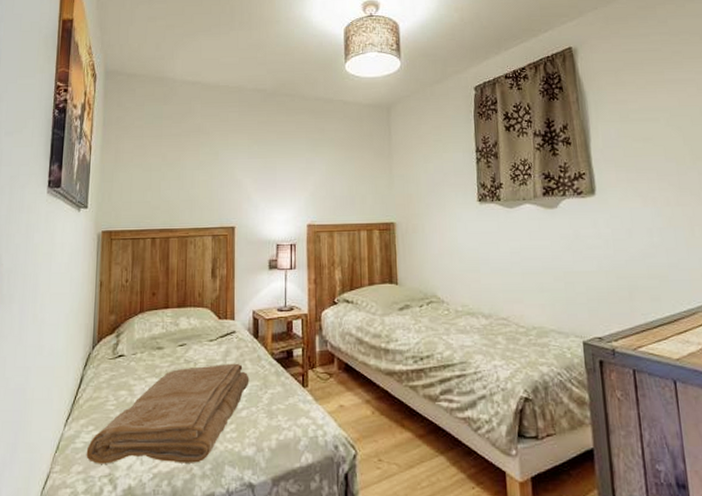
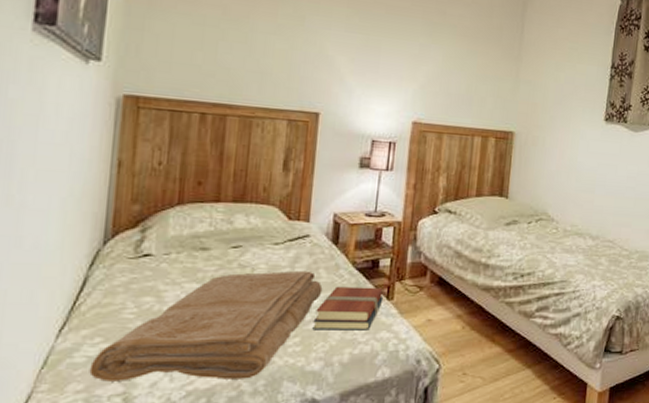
books: none [244,375,300,418] -> present [312,286,384,331]

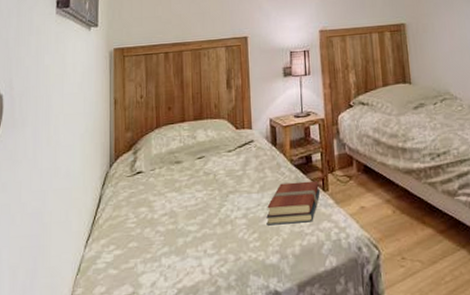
towel: present [89,270,323,382] -> none [108,171,270,284]

